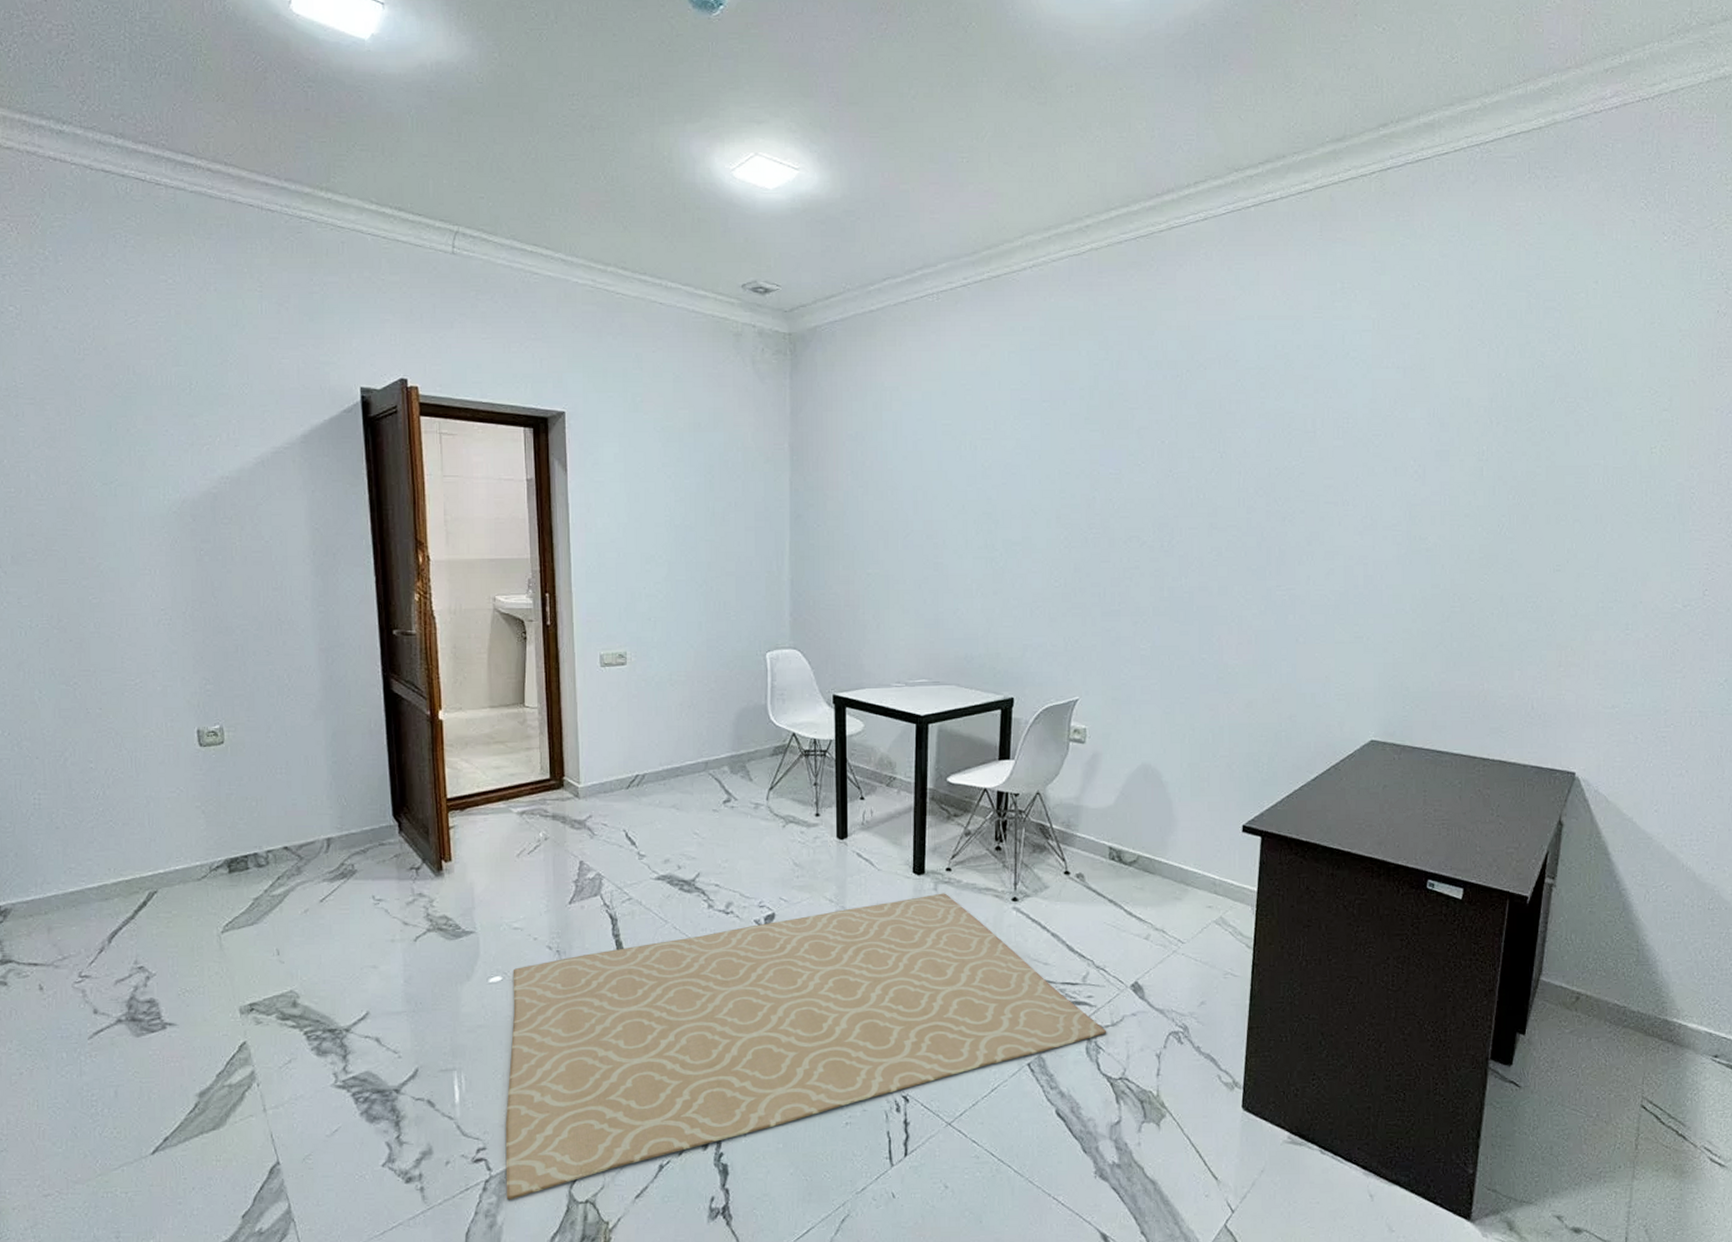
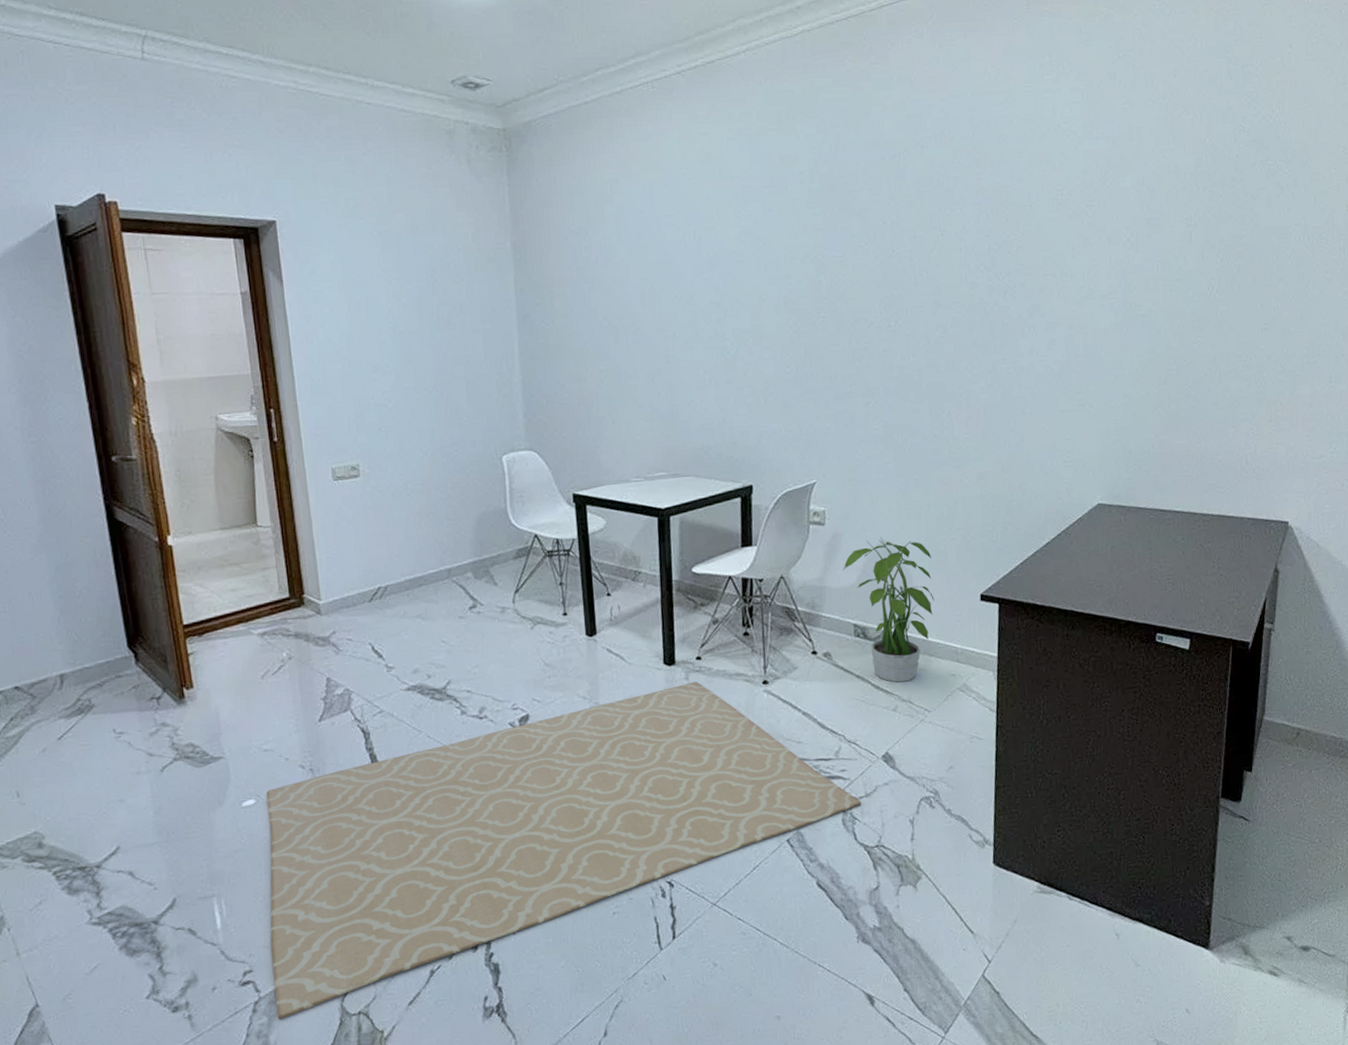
potted plant: none [1100,759,1194,910] -> present [842,536,935,683]

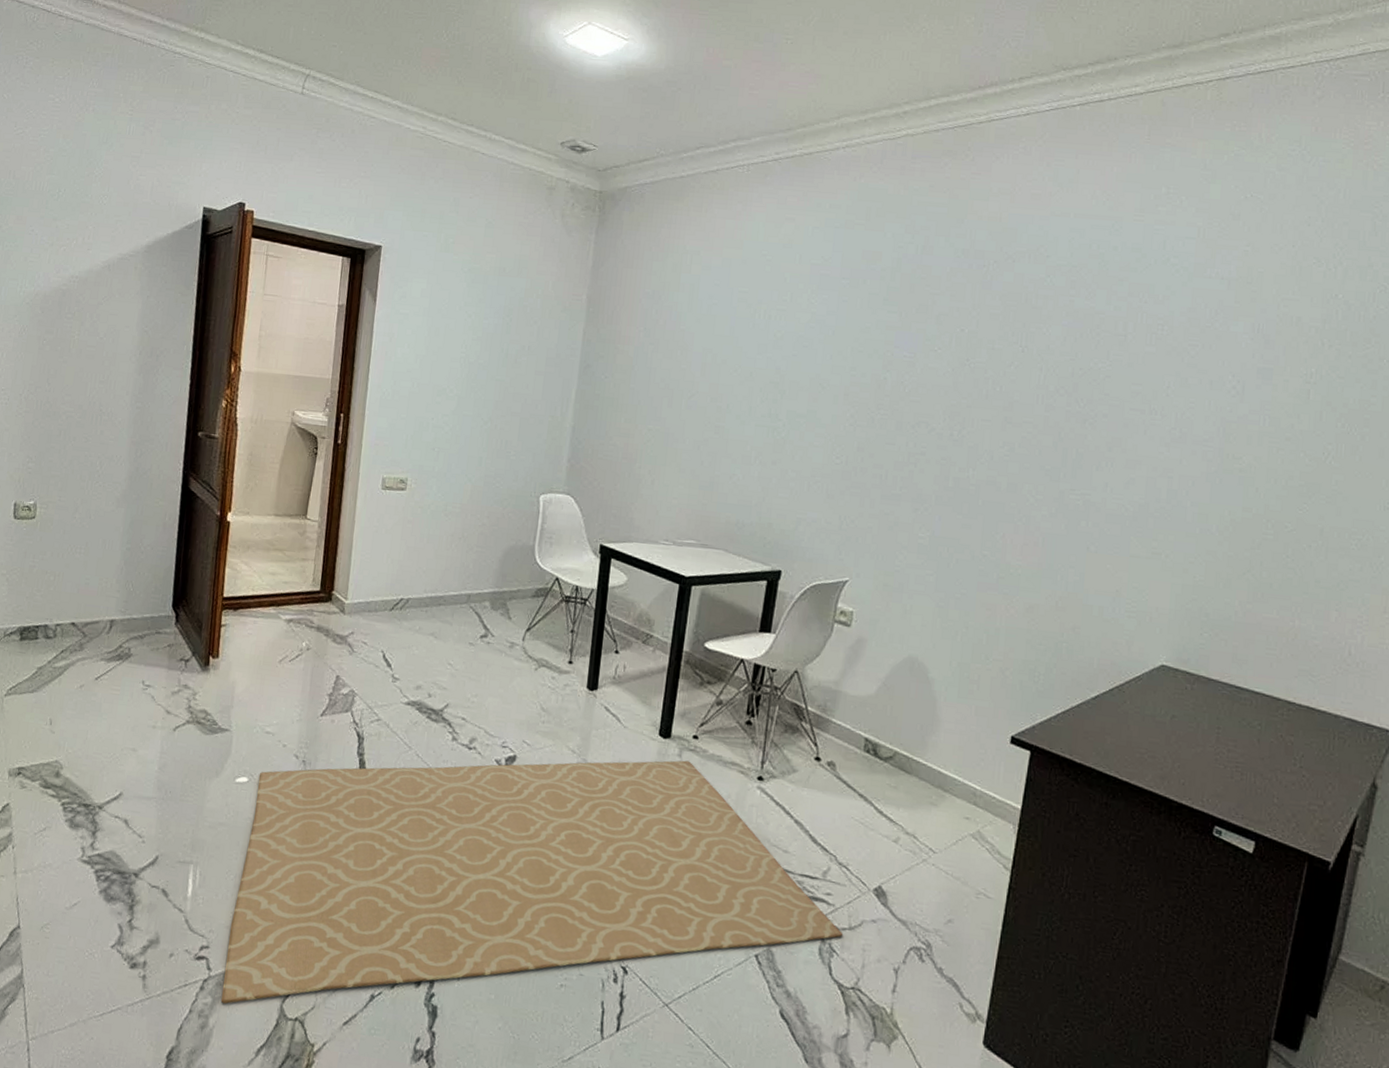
potted plant: present [842,536,935,683] -> none [861,651,962,814]

